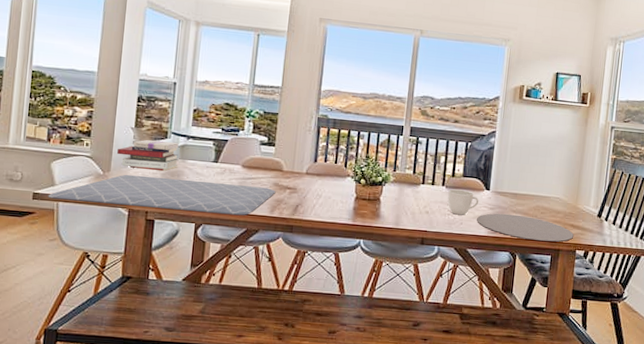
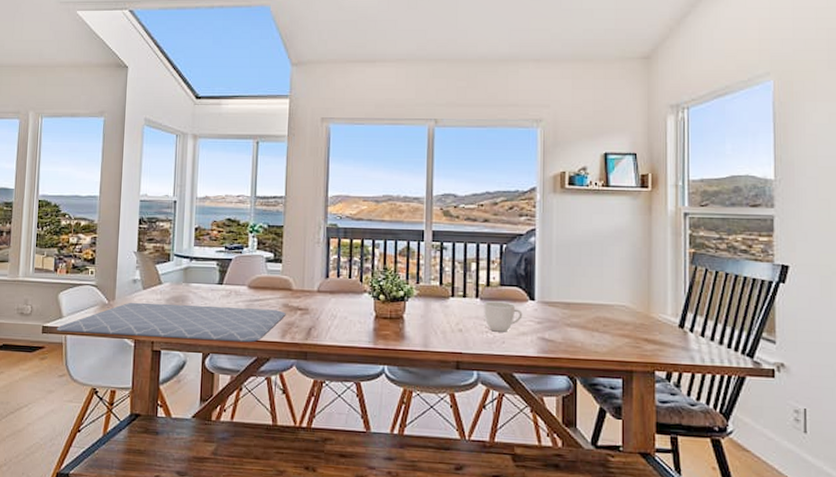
books: present [117,139,179,172] -> none [121,263,182,297]
placemat: present [477,213,573,242] -> none [522,328,649,362]

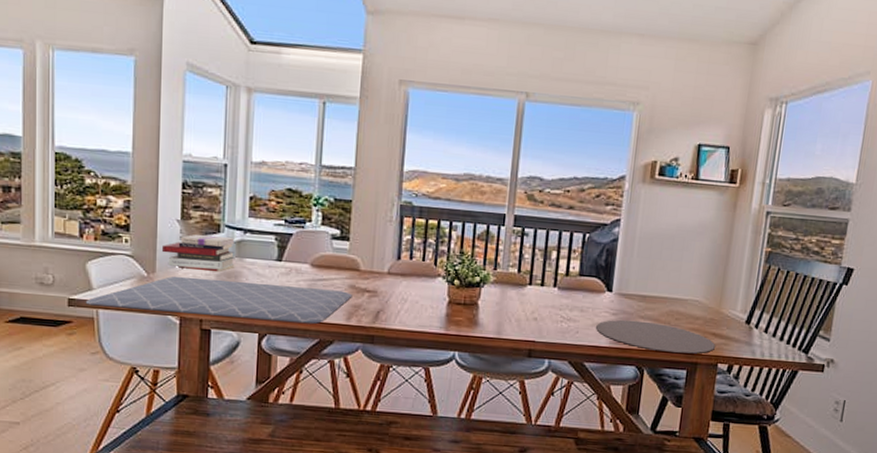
books: none [121,263,182,297] -> present [162,234,235,273]
cup: present [484,301,523,332] -> none [560,291,599,322]
placemat: none [522,328,649,362] -> present [596,319,715,354]

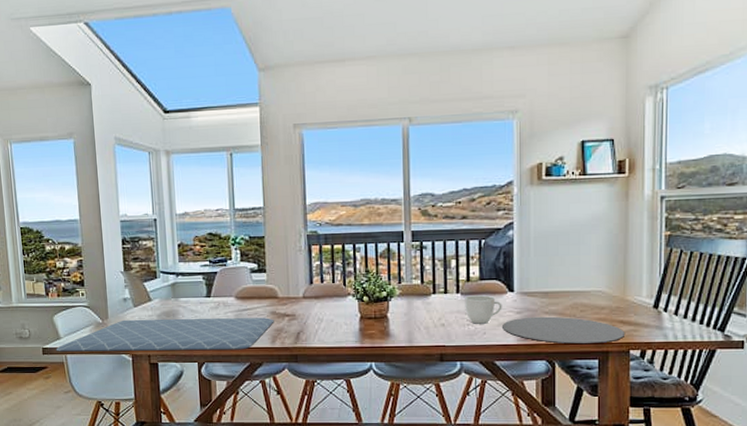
books: present [162,234,235,273] -> none [111,281,172,313]
cup: none [560,291,599,322] -> present [465,295,502,324]

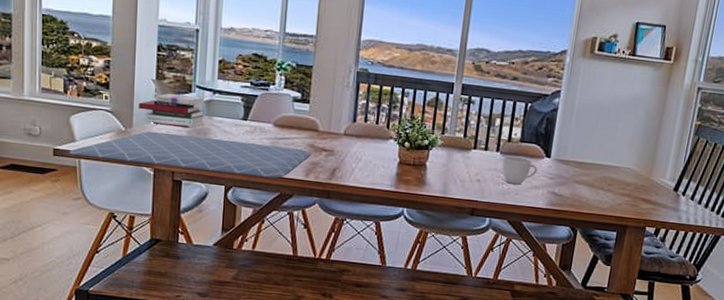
books: none [111,281,172,313] -> present [139,93,205,129]
placemat: present [503,316,624,345] -> none [534,183,644,218]

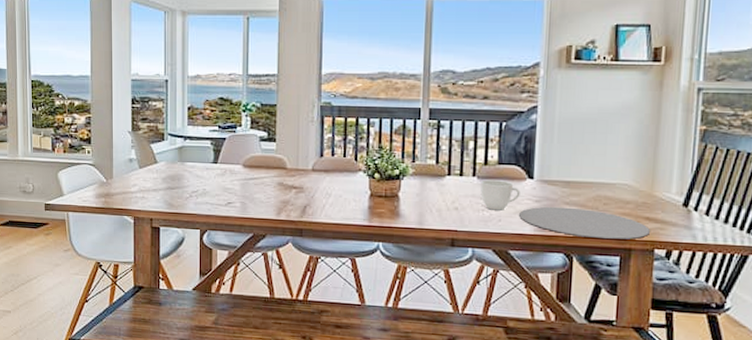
placemat: present [69,131,311,179] -> none [58,180,281,220]
books: present [139,93,205,129] -> none [118,143,178,176]
placemat: none [534,183,644,218] -> present [519,206,650,240]

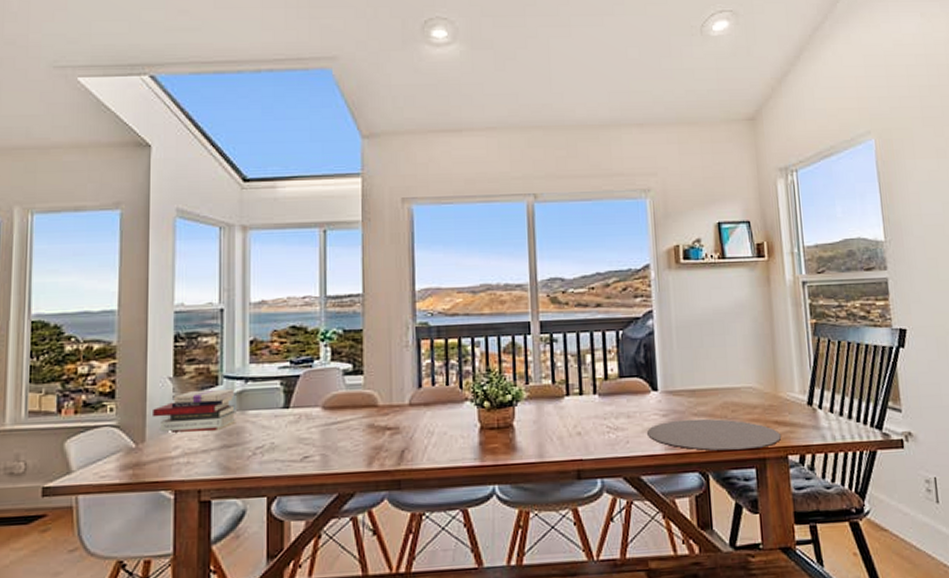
books: none [118,143,178,176] -> present [153,389,236,432]
cup: present [480,180,521,211] -> none [603,395,646,431]

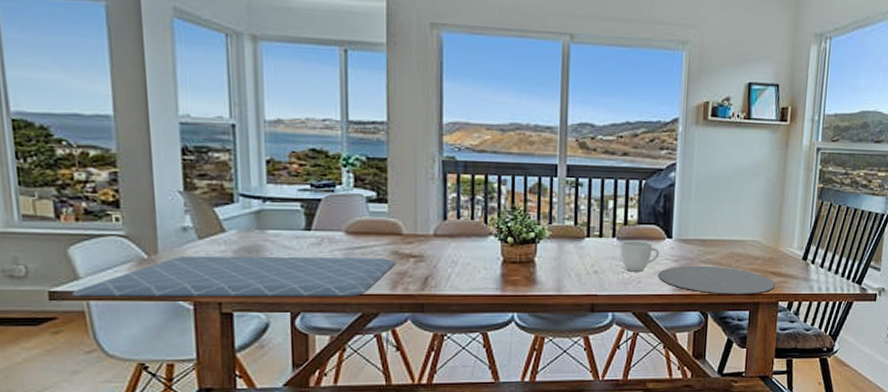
placemat: none [62,432,372,492] -> present [71,255,396,298]
books: present [153,389,236,432] -> none [164,206,256,248]
cup: none [603,395,646,431] -> present [620,240,660,272]

